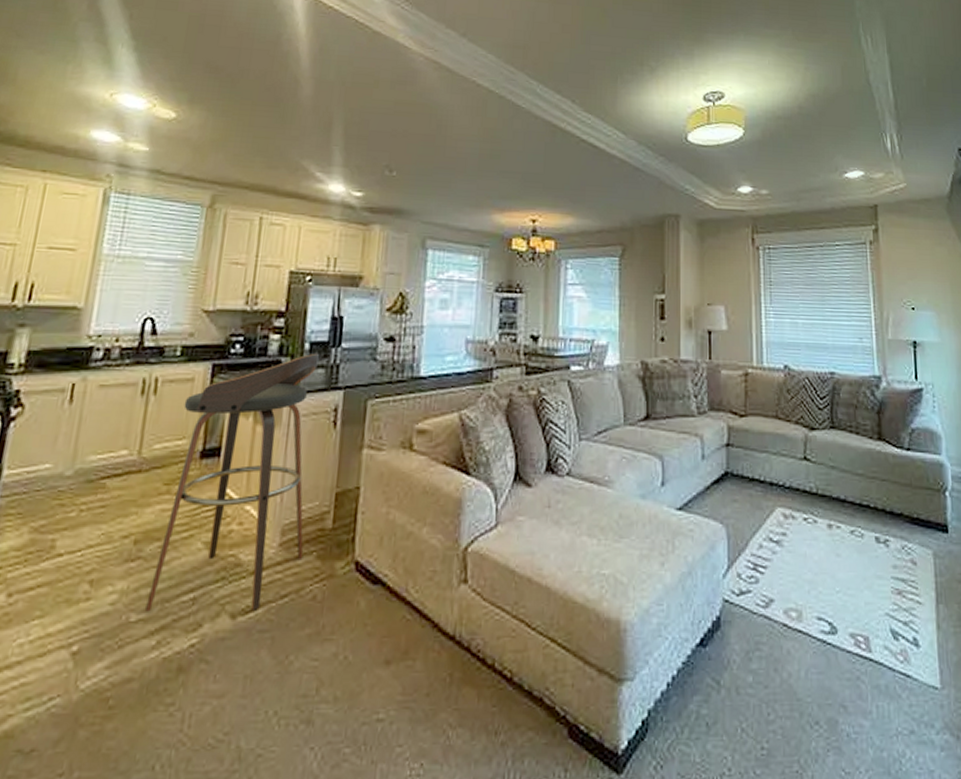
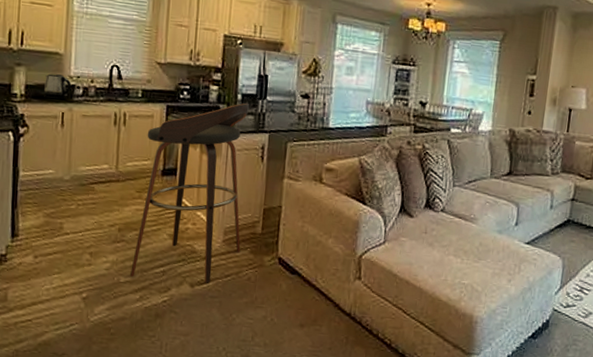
kettle: none [50,333,90,367] -> present [44,73,72,100]

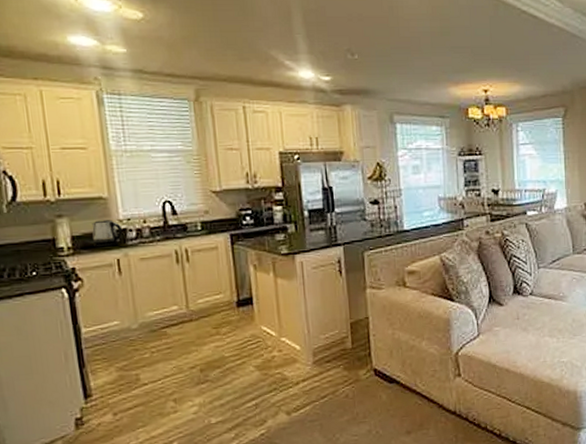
bar stool: present [130,103,250,283] -> none [214,218,333,416]

